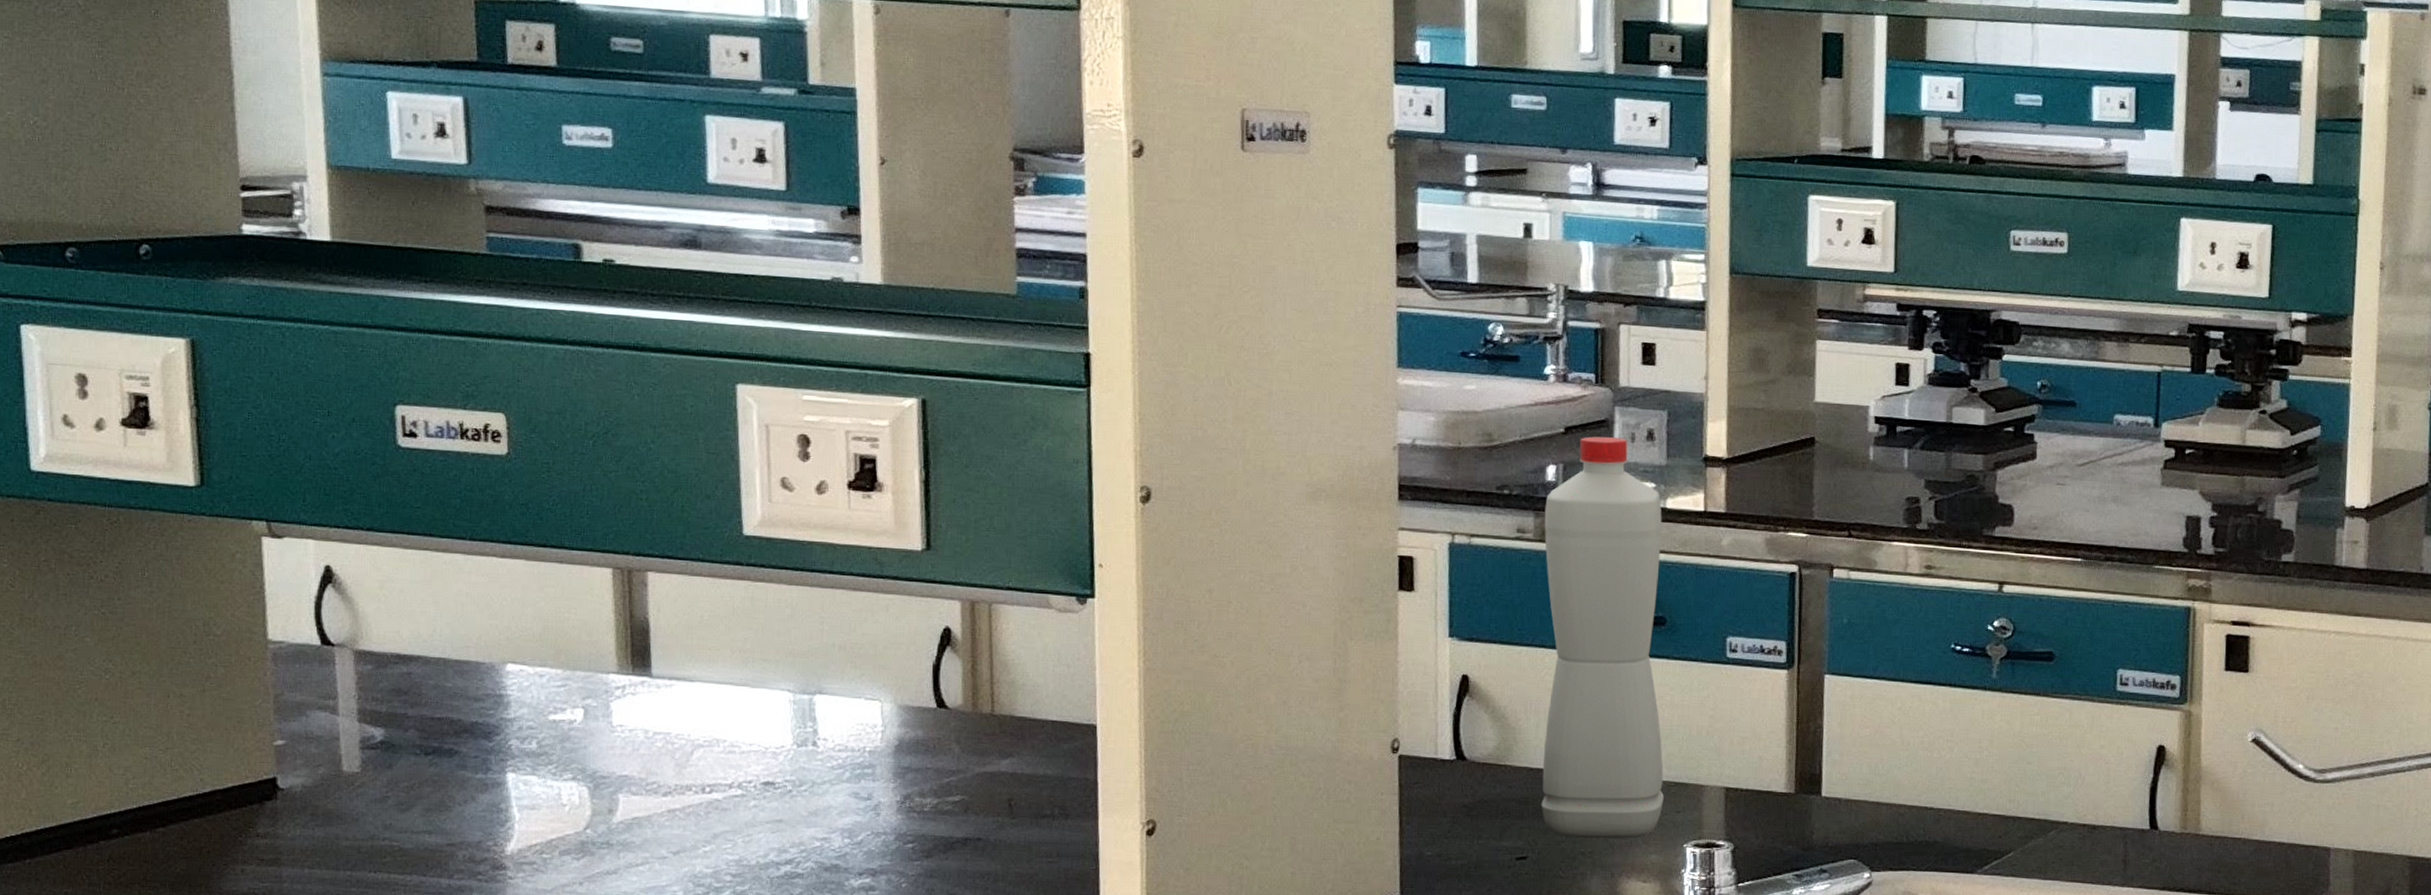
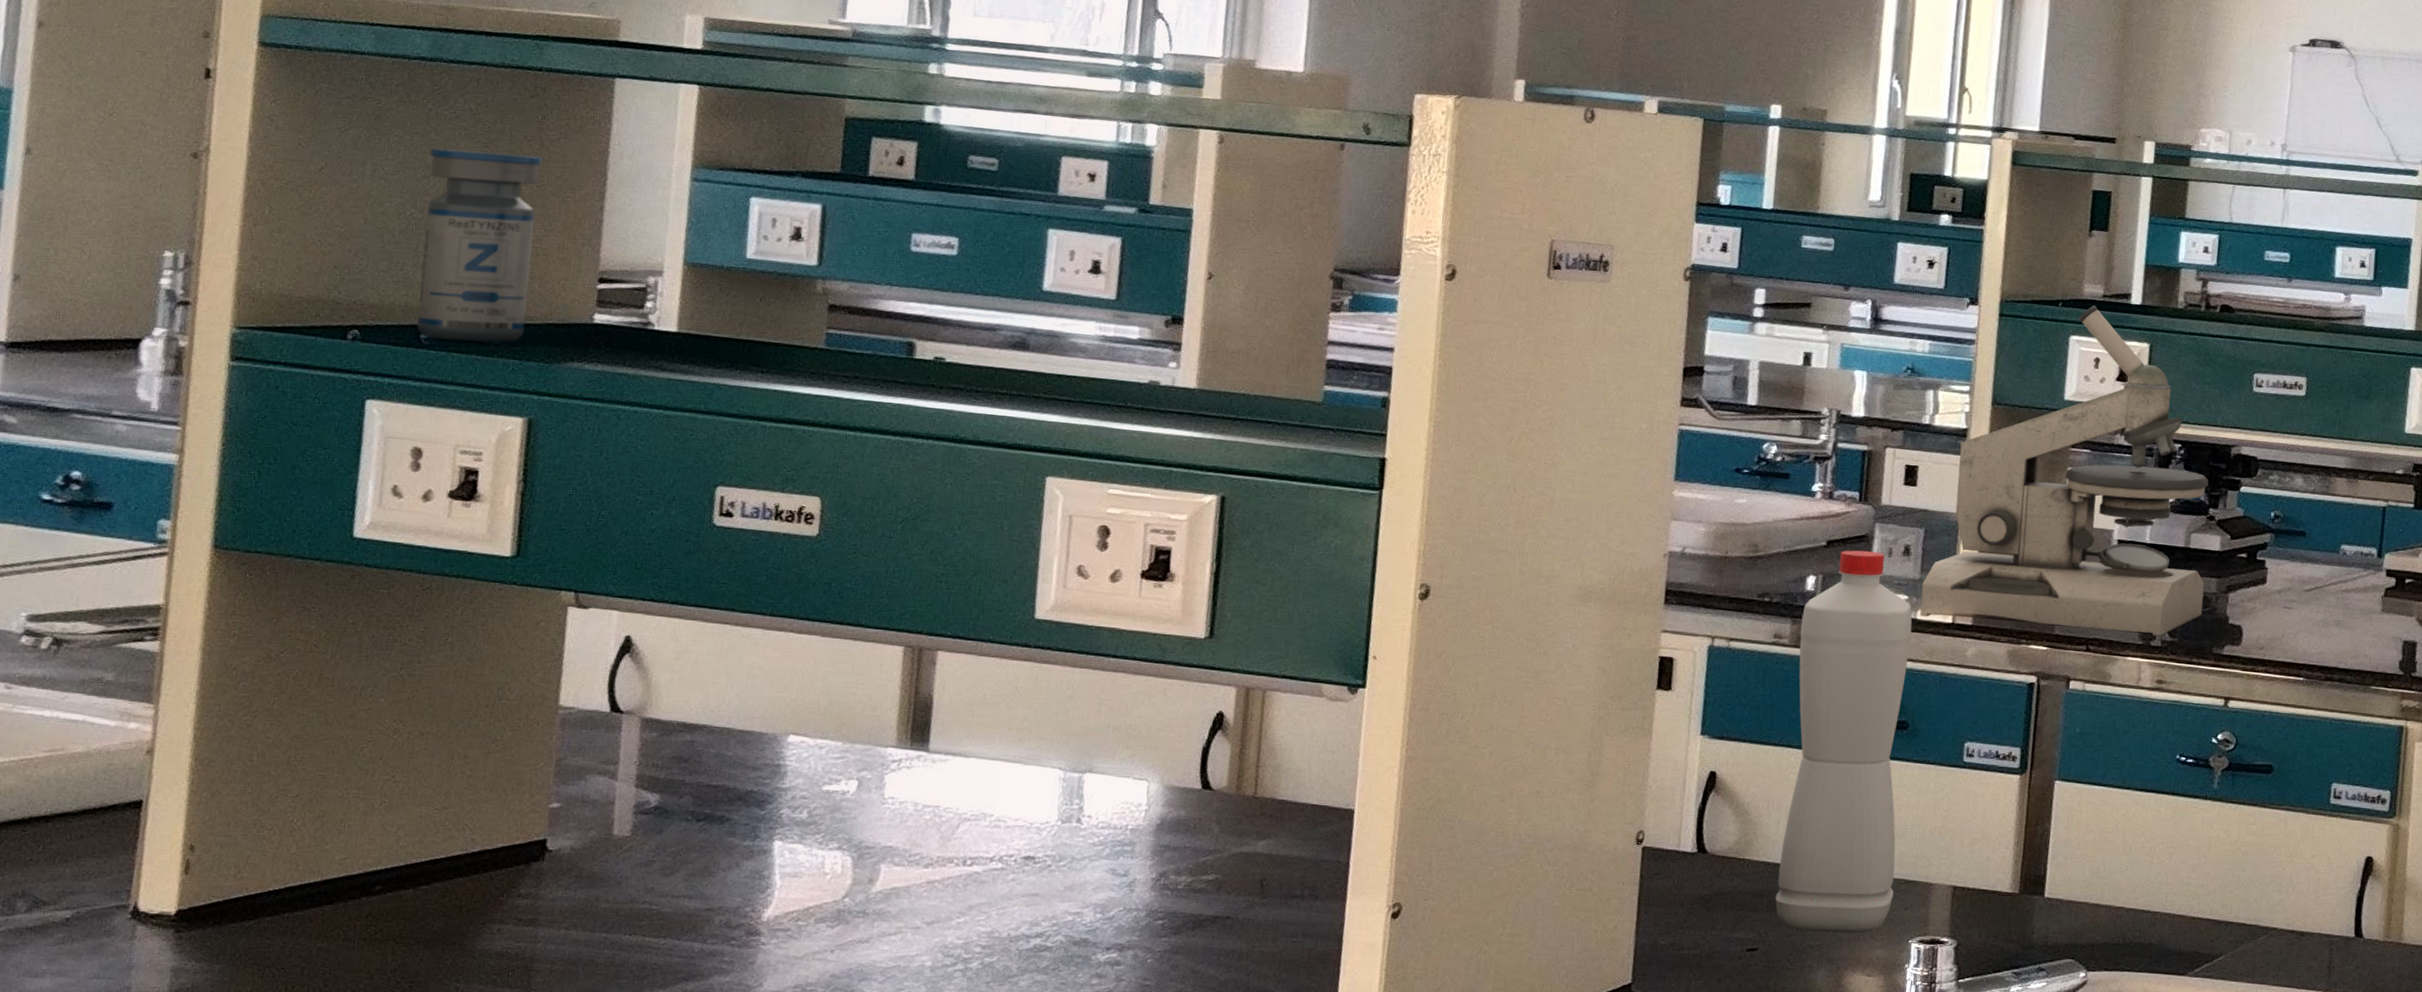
medicine: none [44,49,172,259] -> present [416,148,543,343]
microscope: none [1669,161,1970,520] -> present [1920,305,2209,637]

